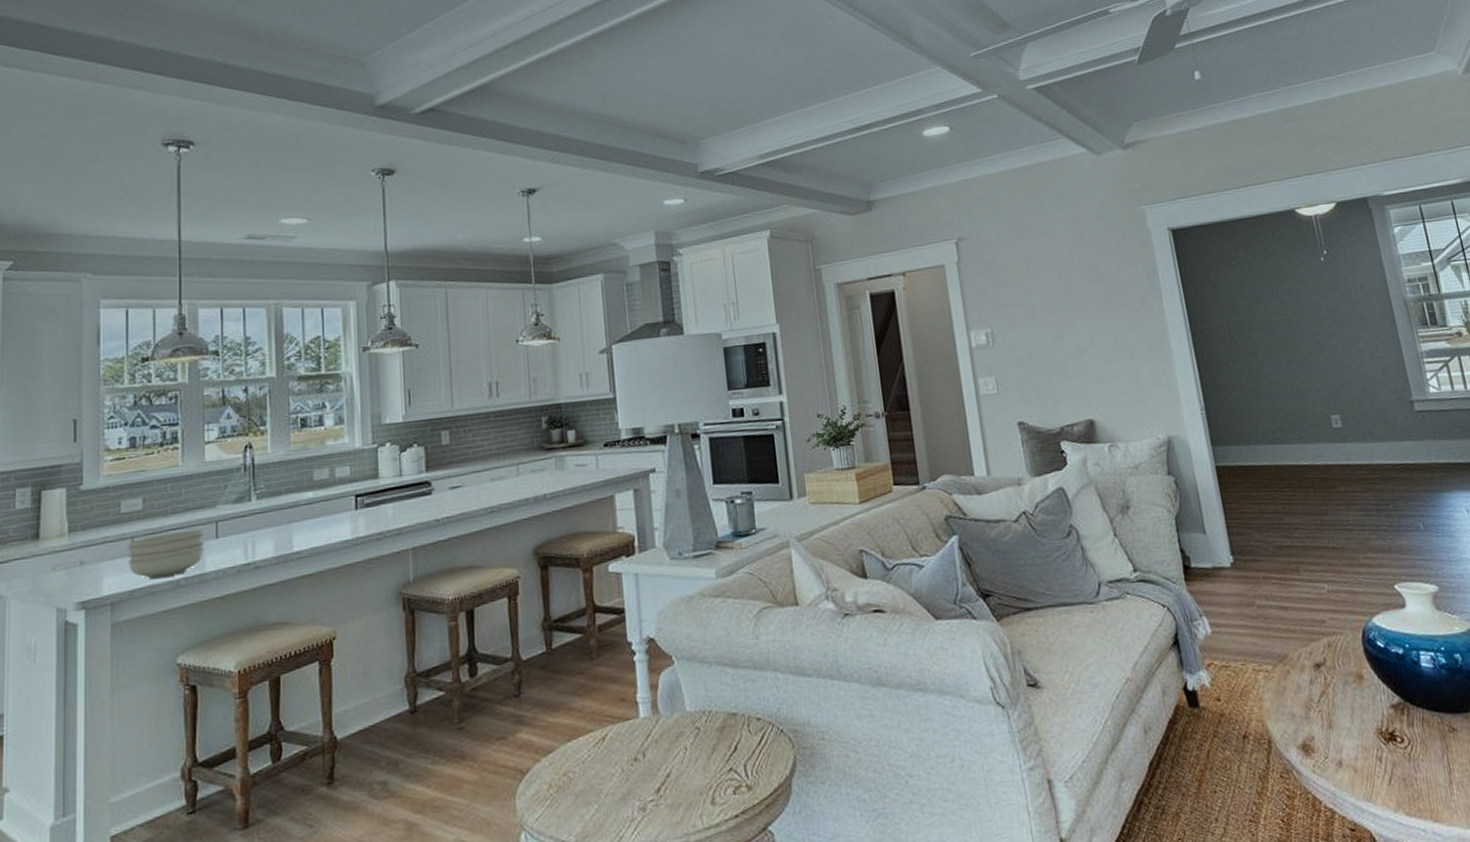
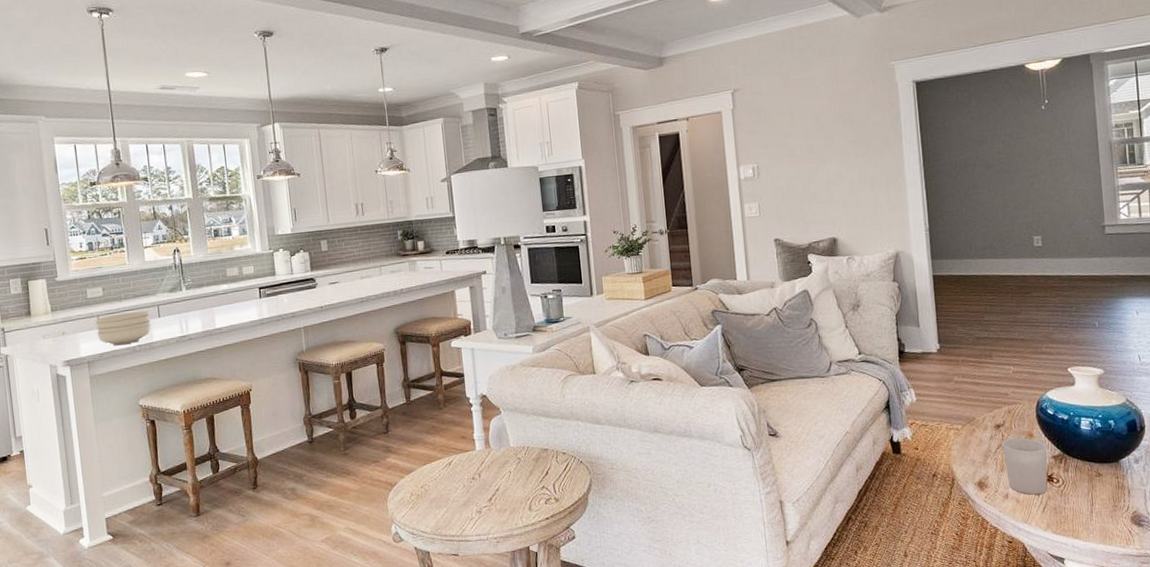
candle holder: none [1326,680,1391,761] -> present [1002,437,1048,495]

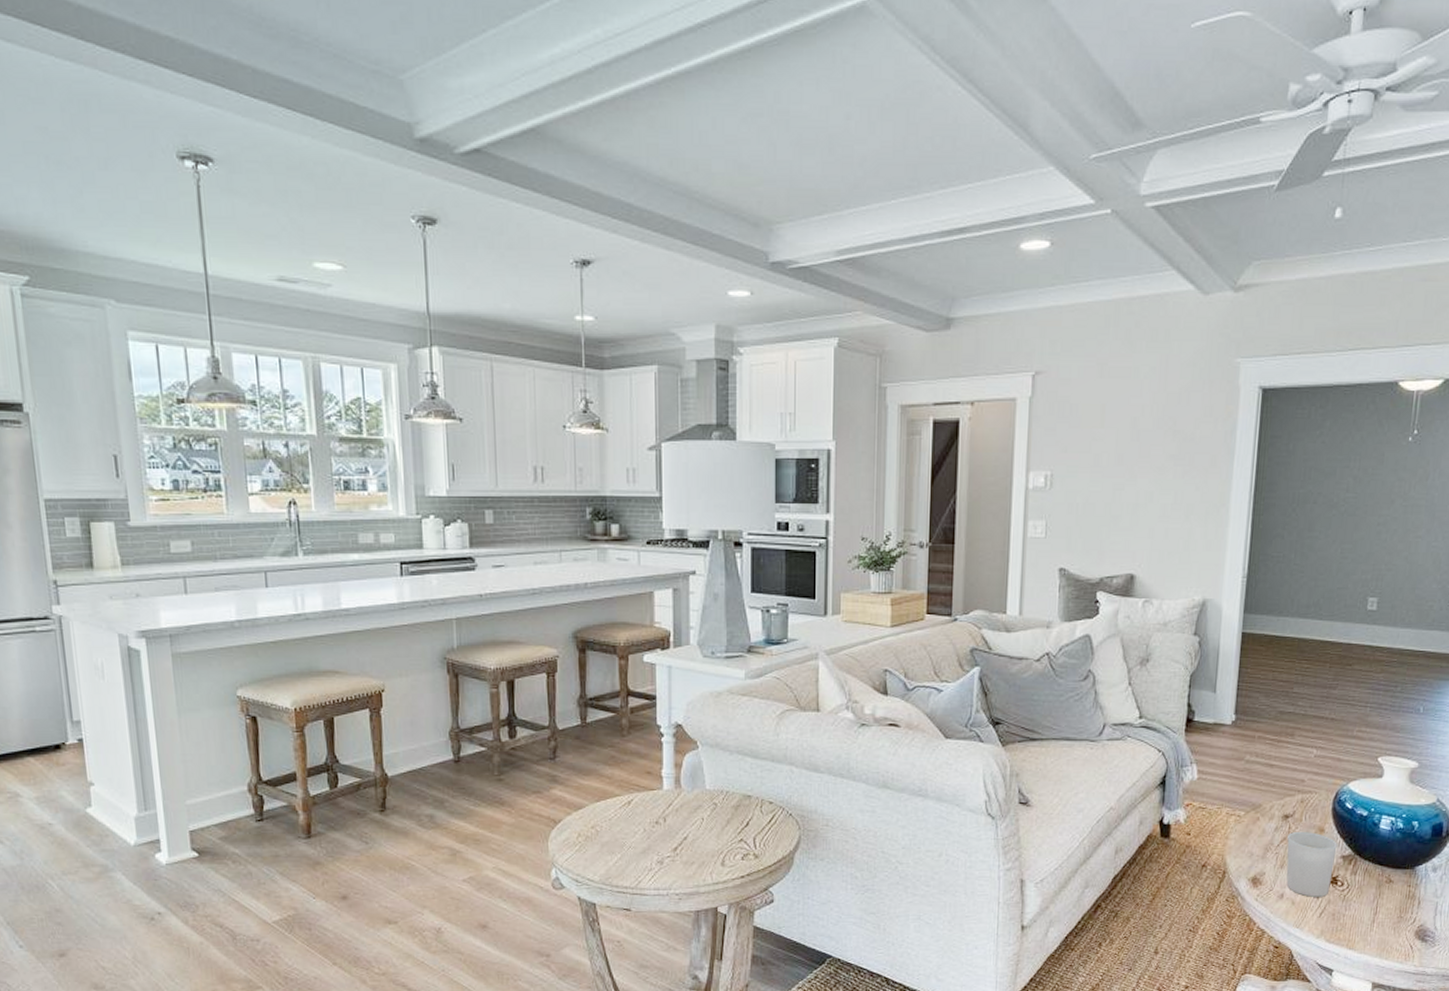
bowl: present [95,310,151,346] -> none [180,577,256,618]

